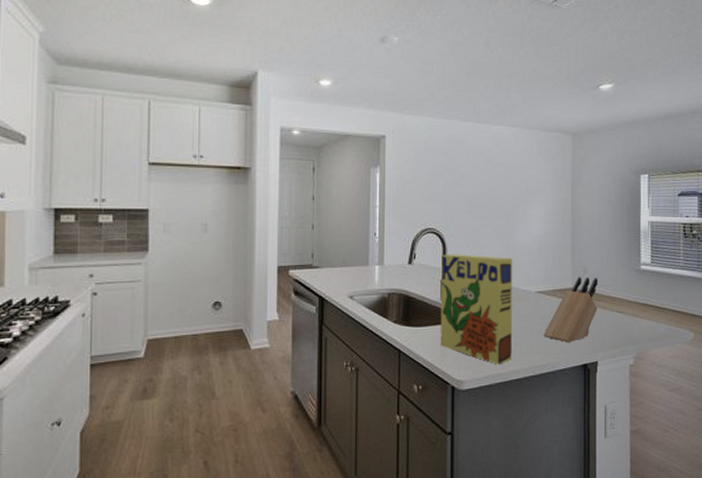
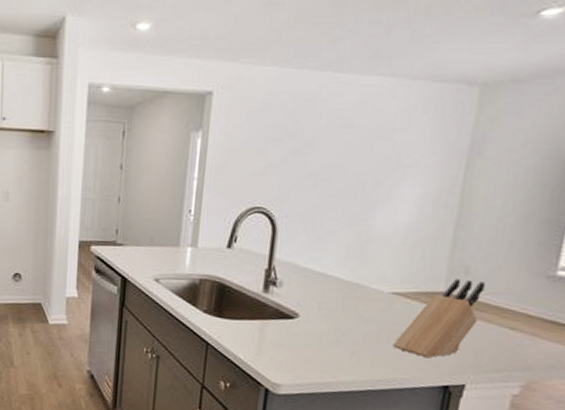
cereal box: present [440,254,512,365] -> none [256,239,363,372]

